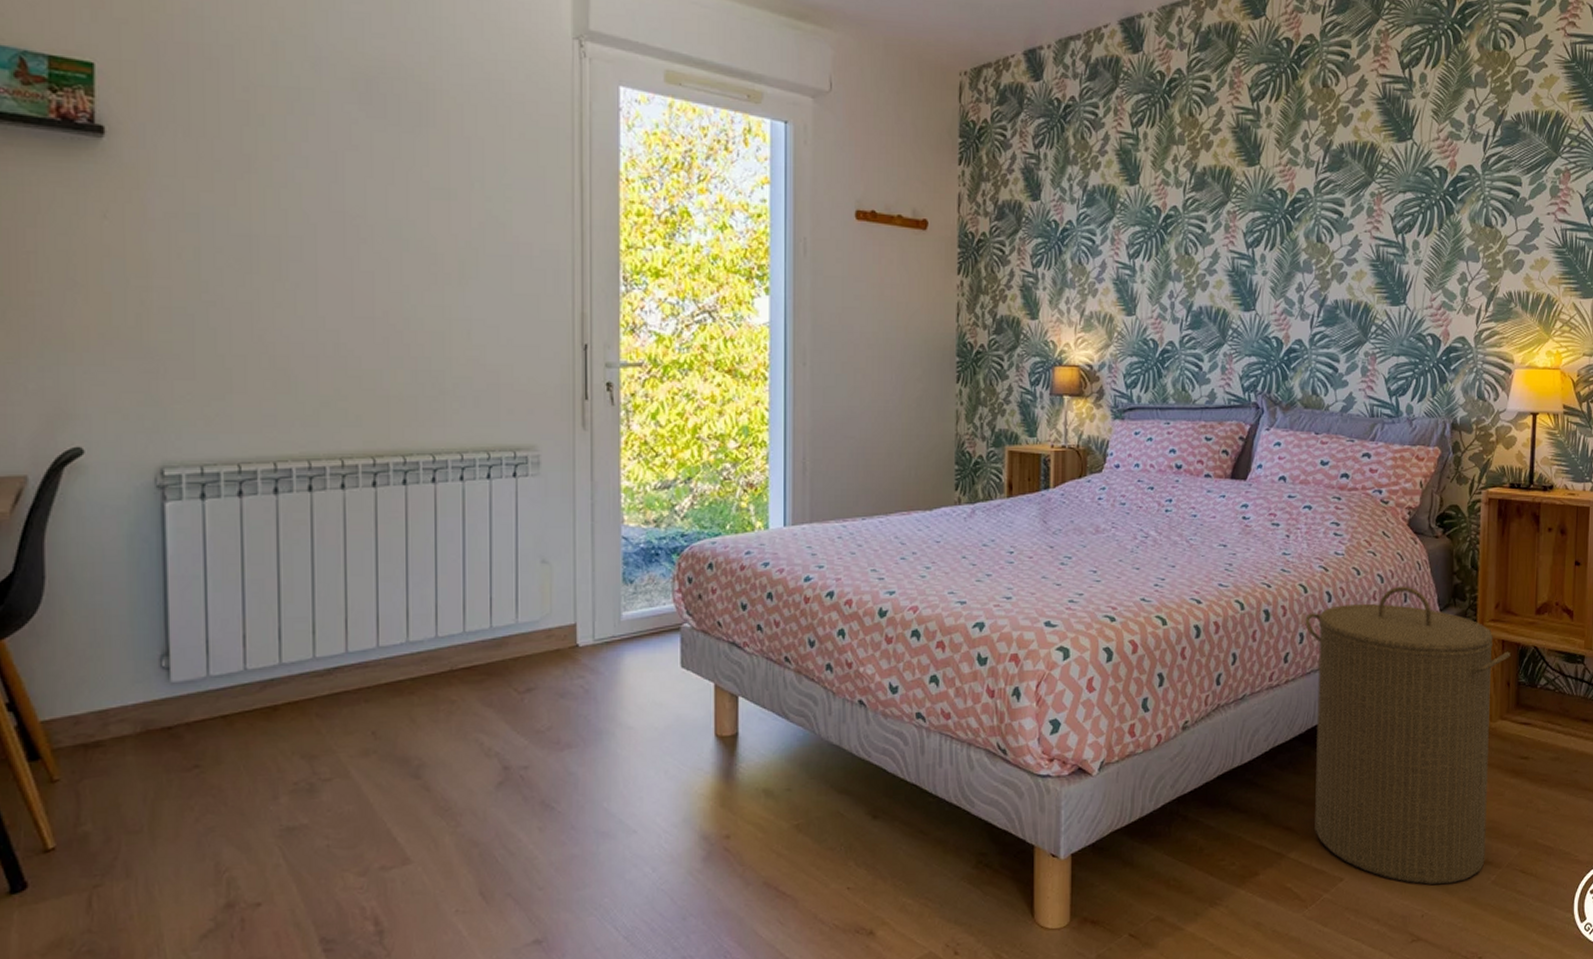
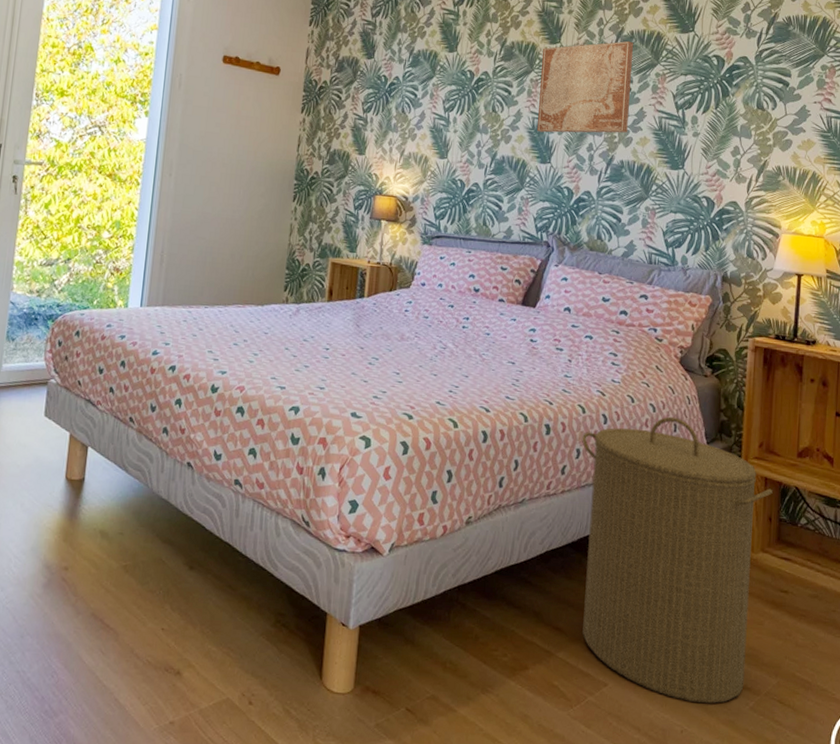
wall art: none [1237,156,1344,275] -> present [536,41,633,134]

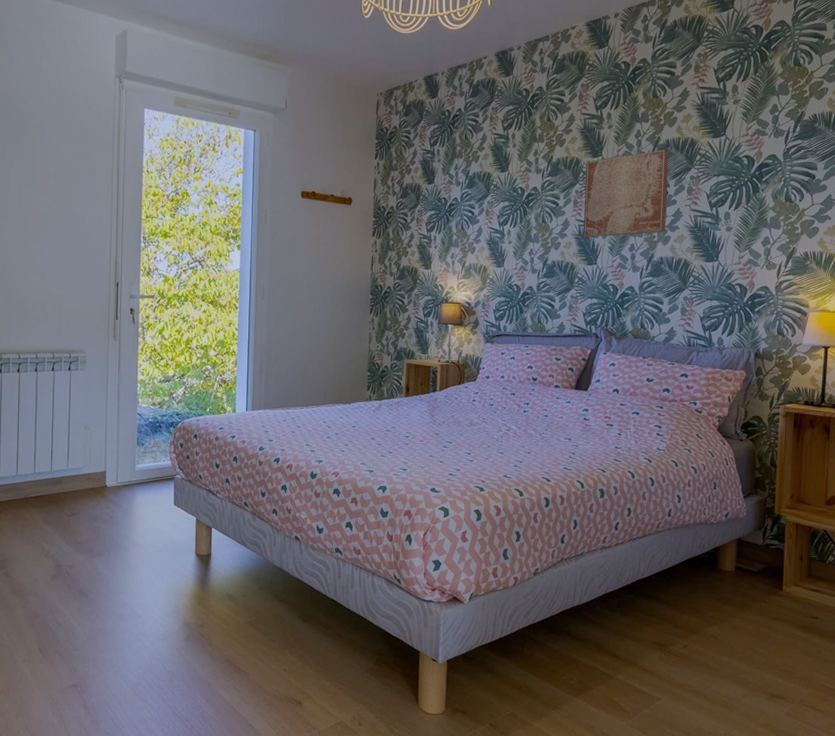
laundry hamper: present [582,416,773,704] -> none [632,476,804,712]

